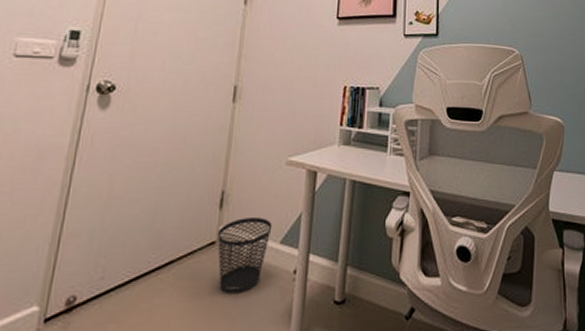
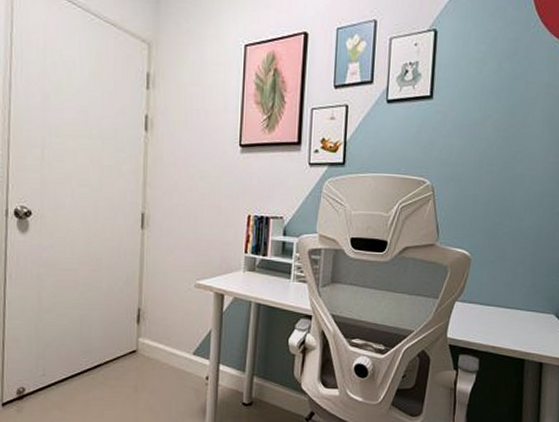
wastebasket: present [217,217,273,294] -> none [137,332,185,393]

